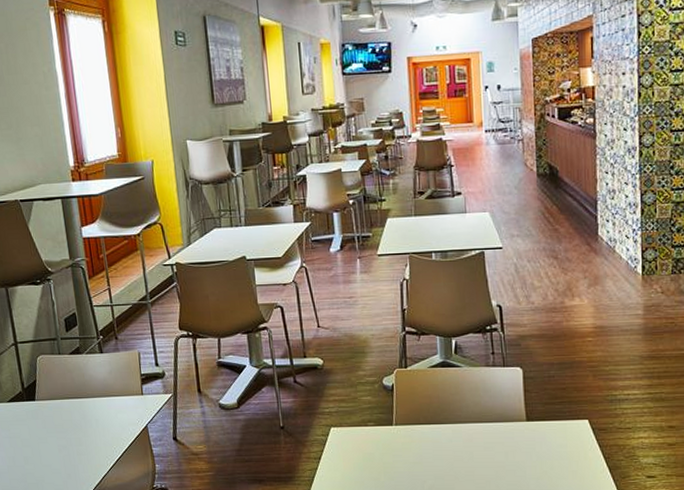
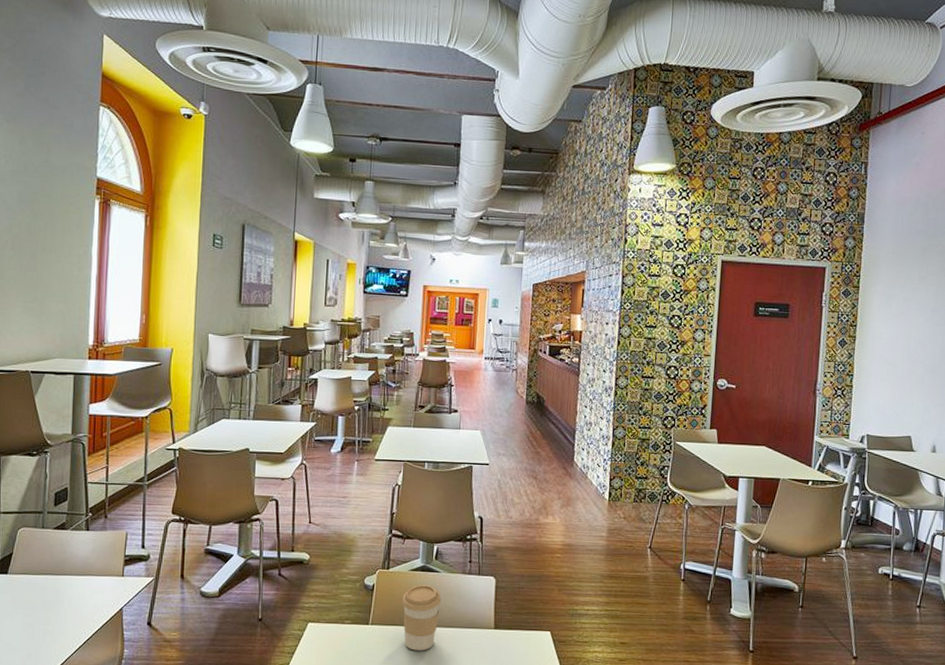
coffee cup: none [424,381,467,448] -> present [401,585,442,651]

